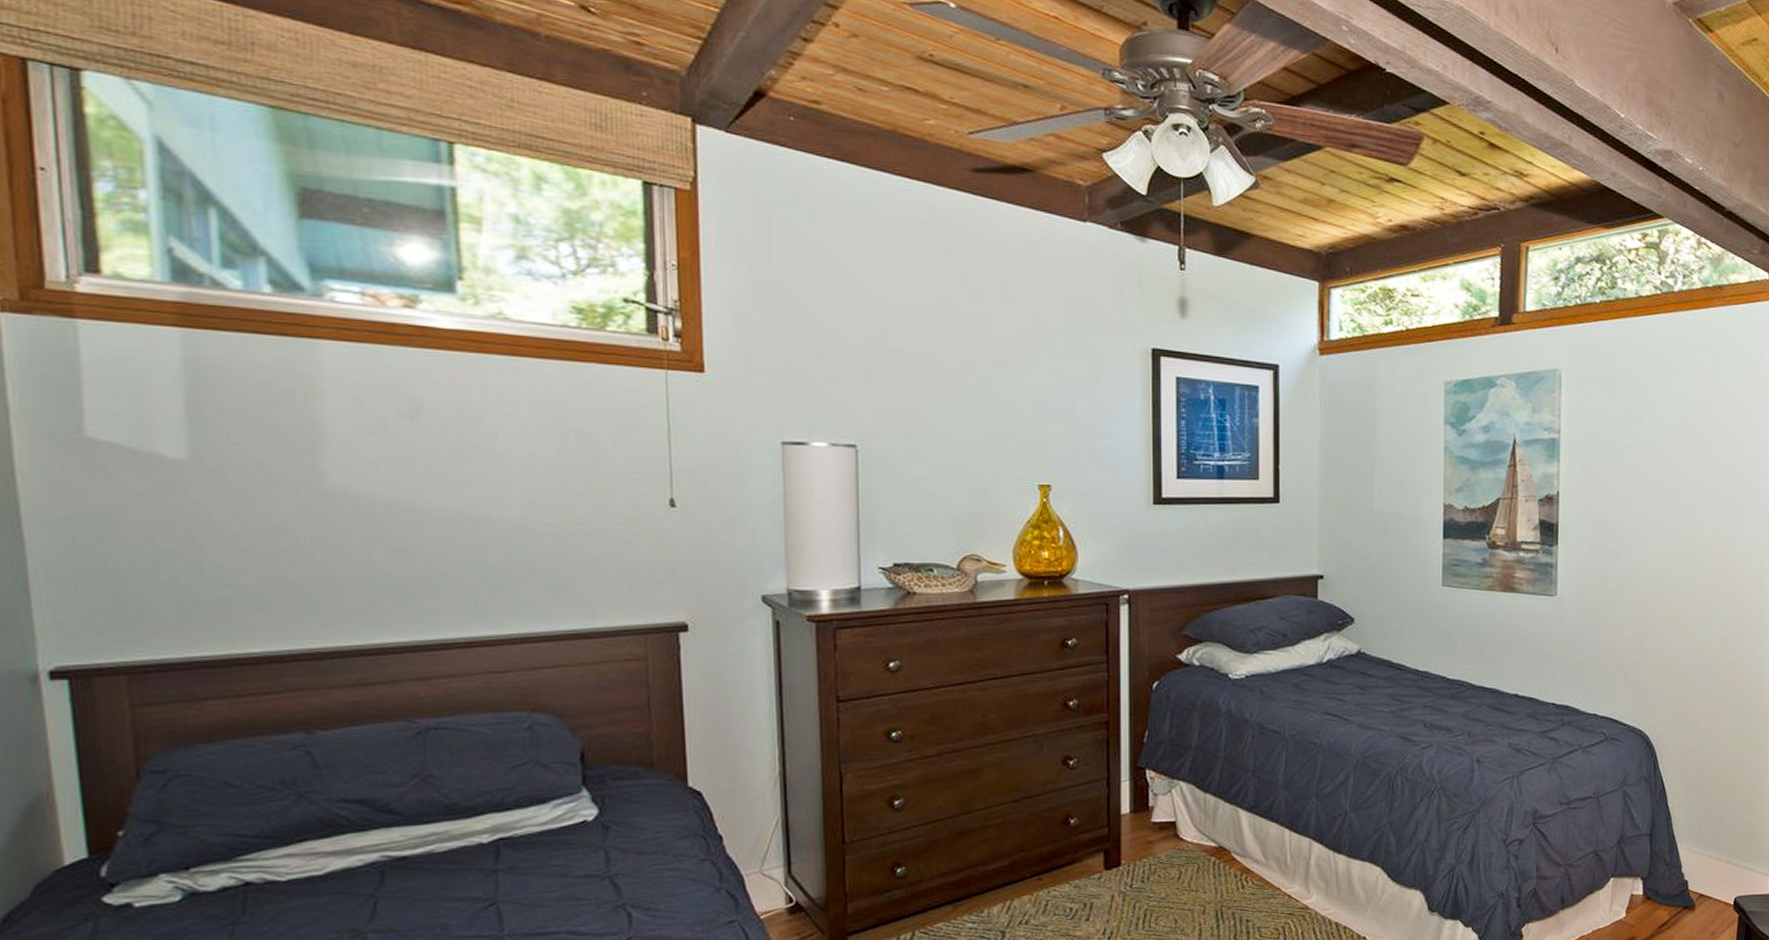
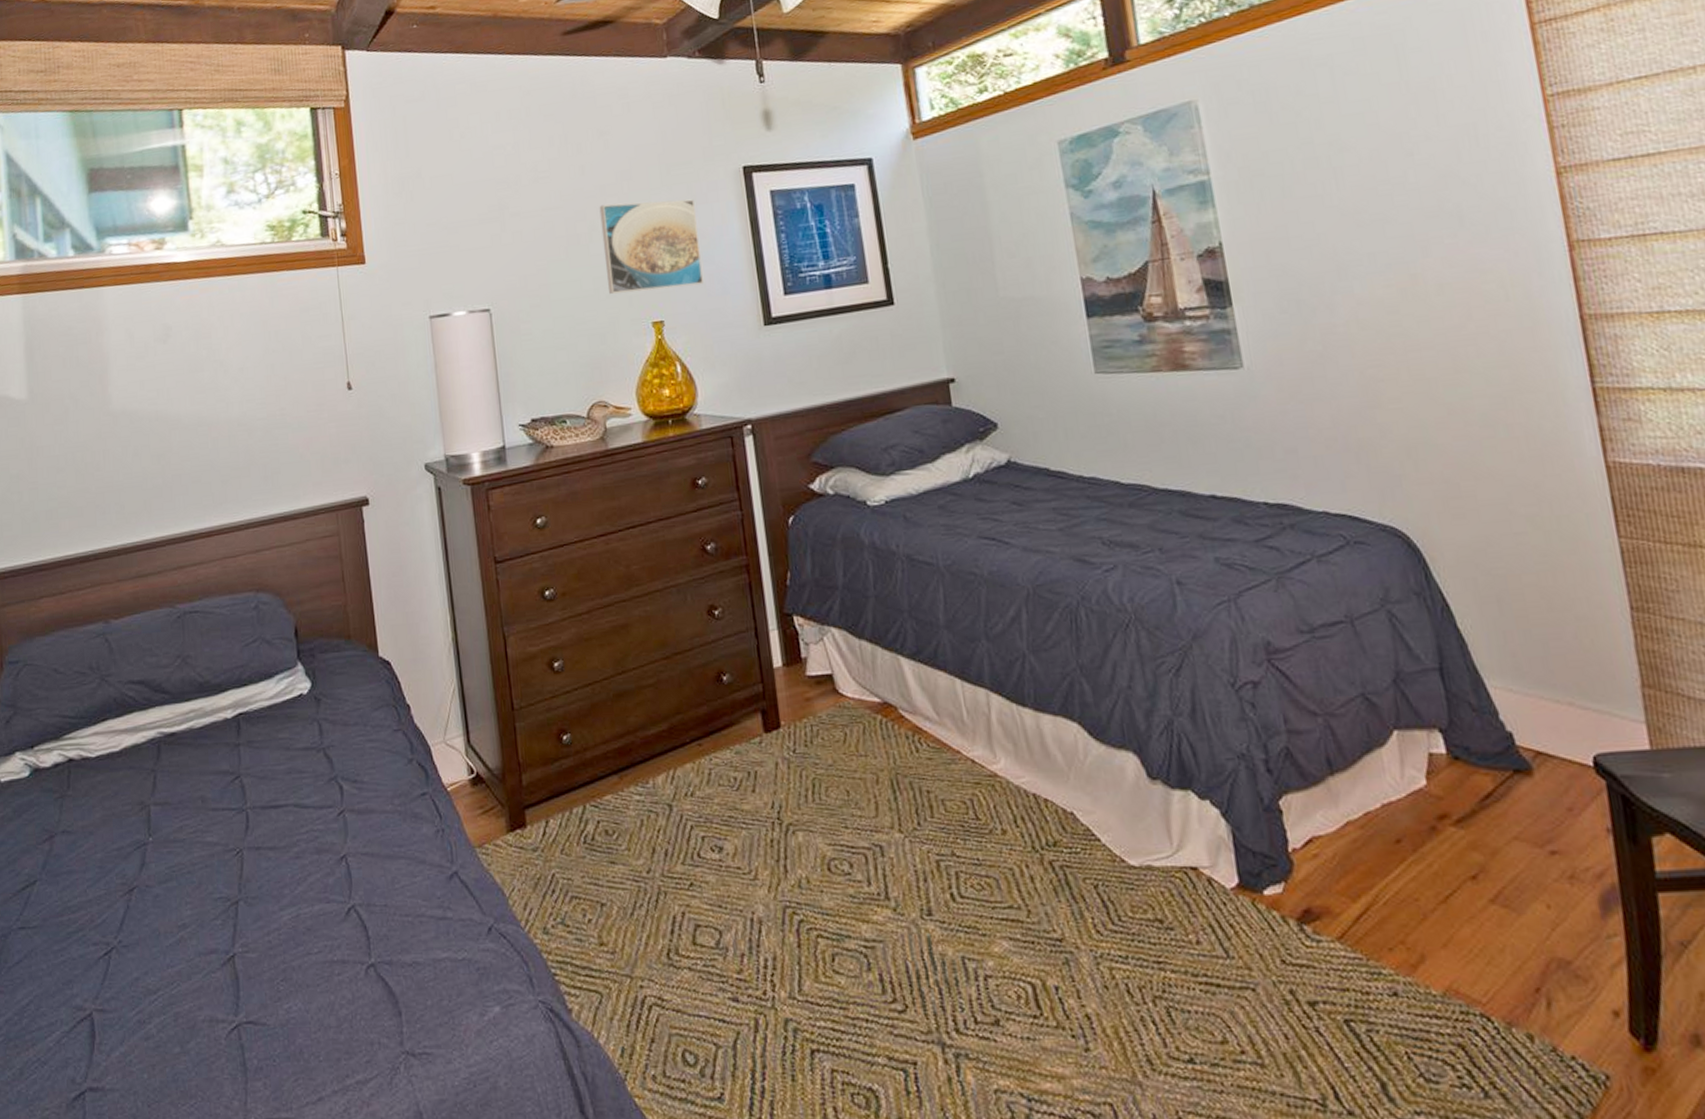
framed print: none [994,358,1098,456] -> present [599,199,705,294]

